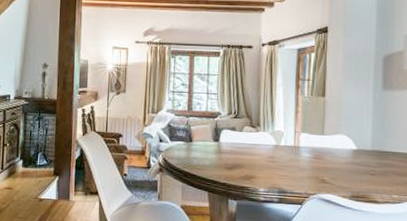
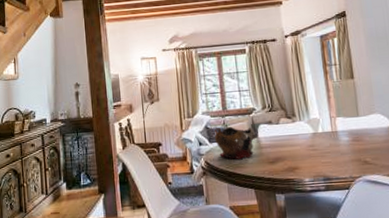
decorative bowl: none [175,126,219,161] -> present [214,126,257,160]

